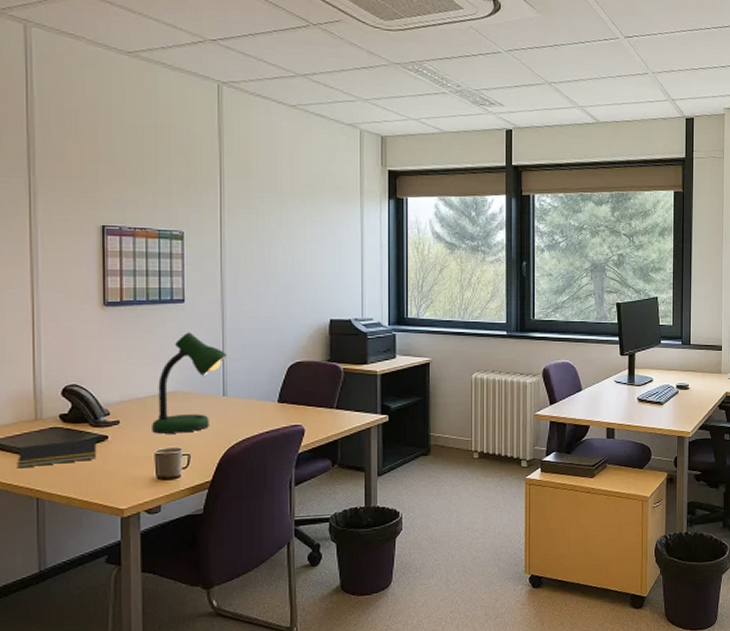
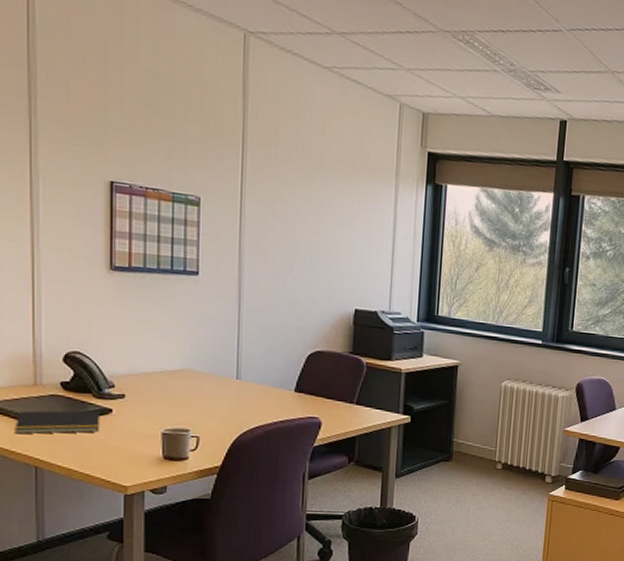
desk lamp: present [152,332,227,434] -> none [160,307,243,414]

